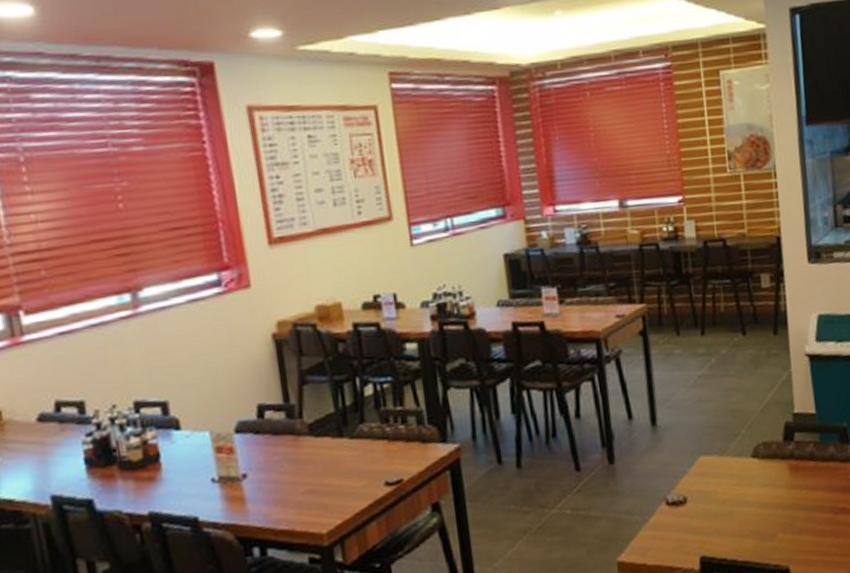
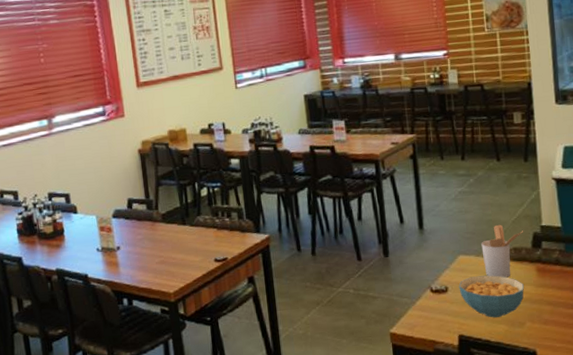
cereal bowl: none [699,478,776,532] -> present [458,275,525,318]
utensil holder: none [725,414,774,481] -> present [481,224,524,278]

